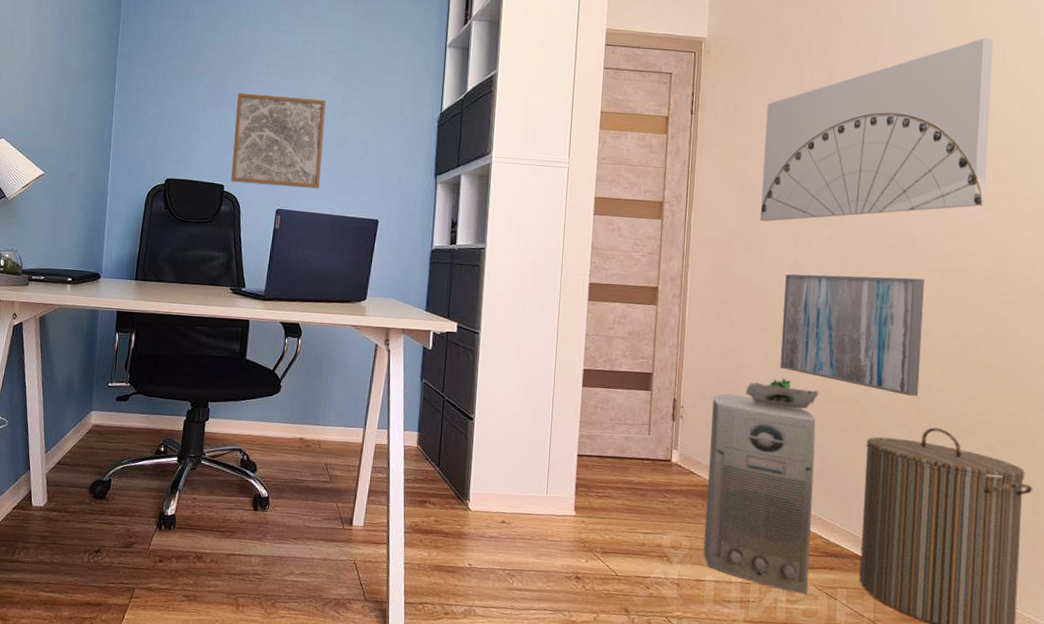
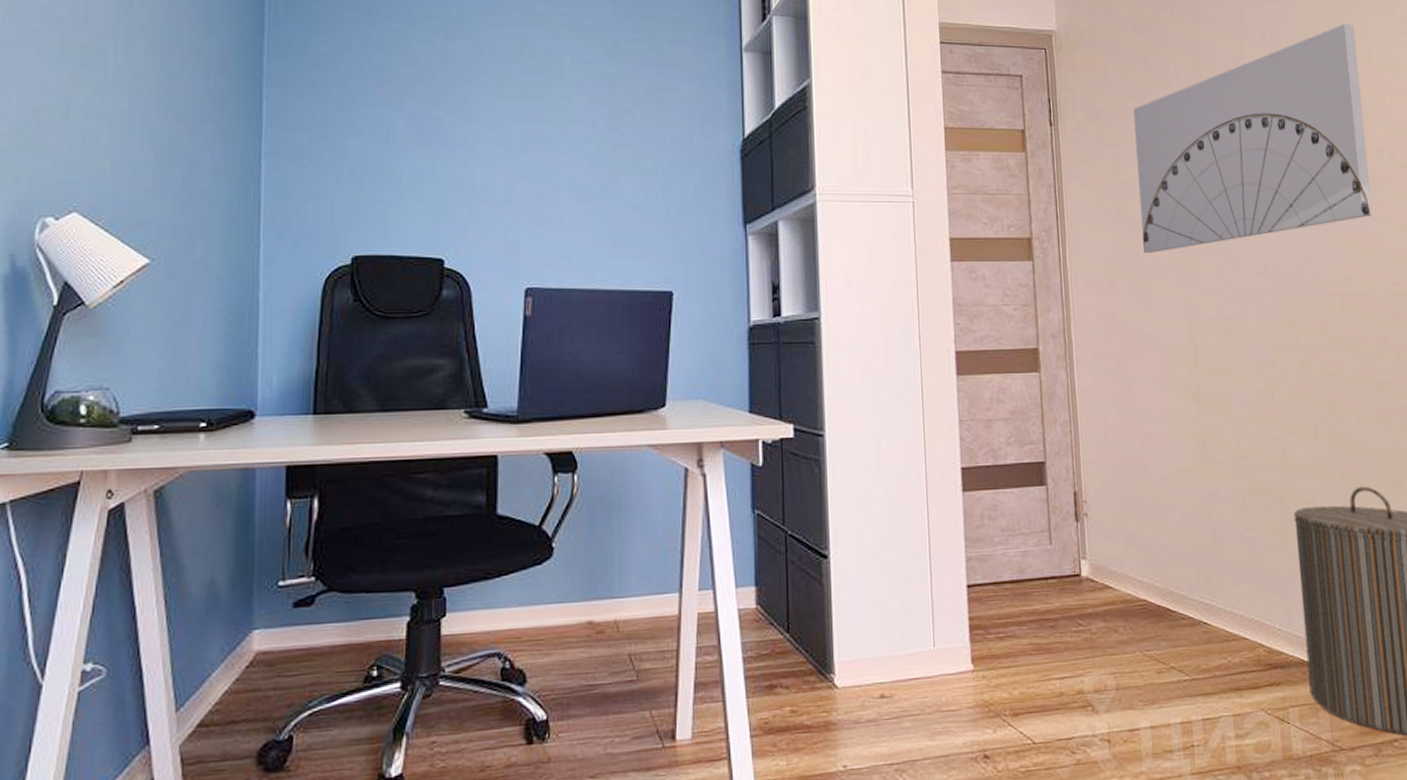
wall art: present [231,93,326,189] -> none [453,124,585,254]
air purifier: present [703,393,816,595] -> none [1119,476,1257,724]
succulent plant: present [746,377,819,409] -> none [1155,447,1236,486]
wall art: present [780,274,924,396] -> none [1180,308,1340,452]

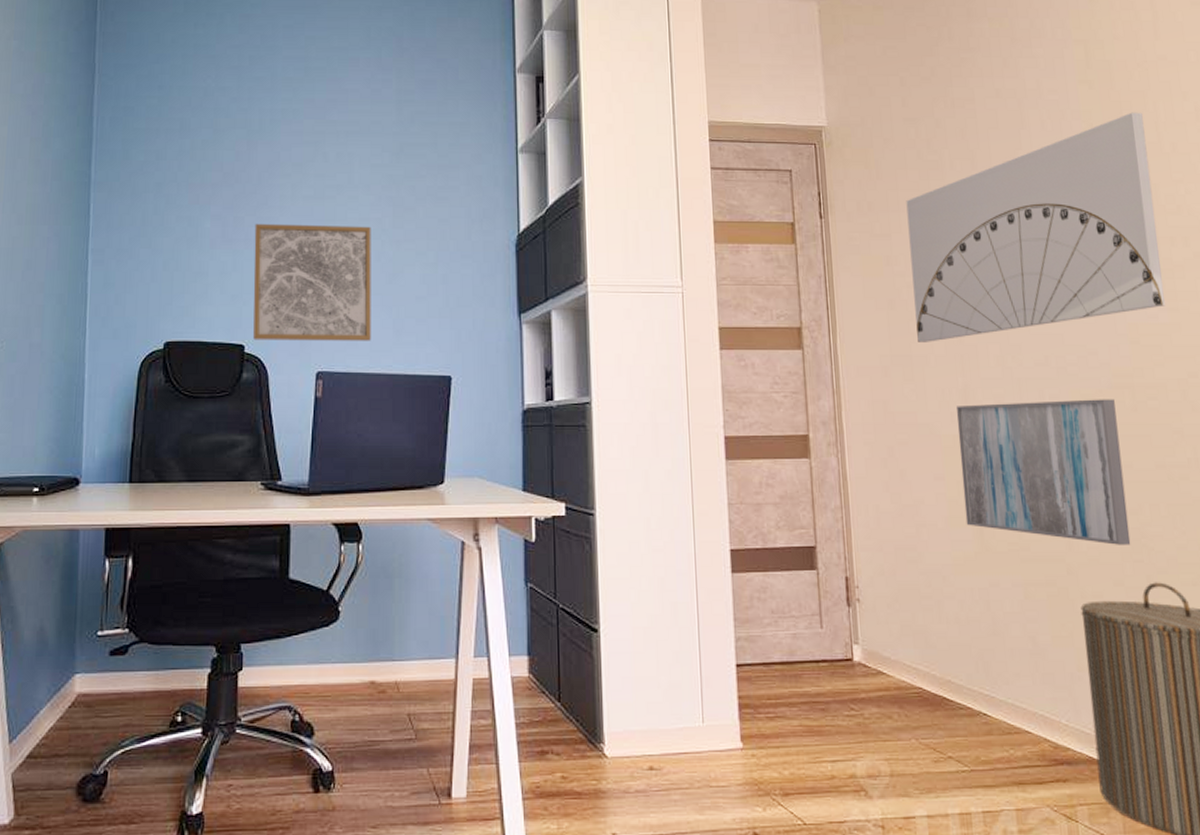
wall art: none [453,124,585,254] -> present [253,223,371,341]
wall art: none [1180,308,1340,452] -> present [956,399,1131,545]

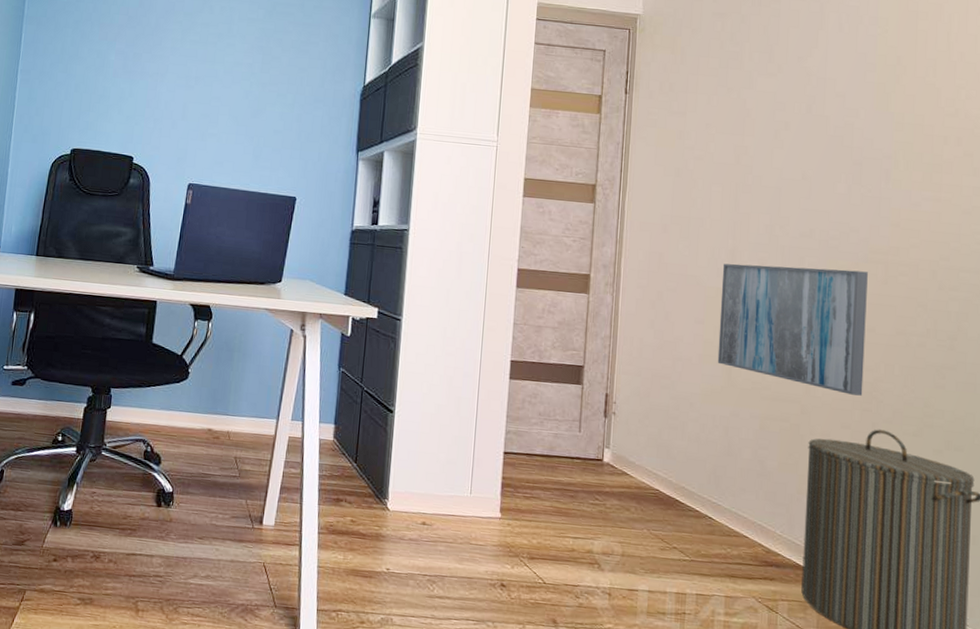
wall art: present [253,223,371,341] -> none [141,60,243,163]
wall art: present [906,112,1165,342] -> none [697,22,937,208]

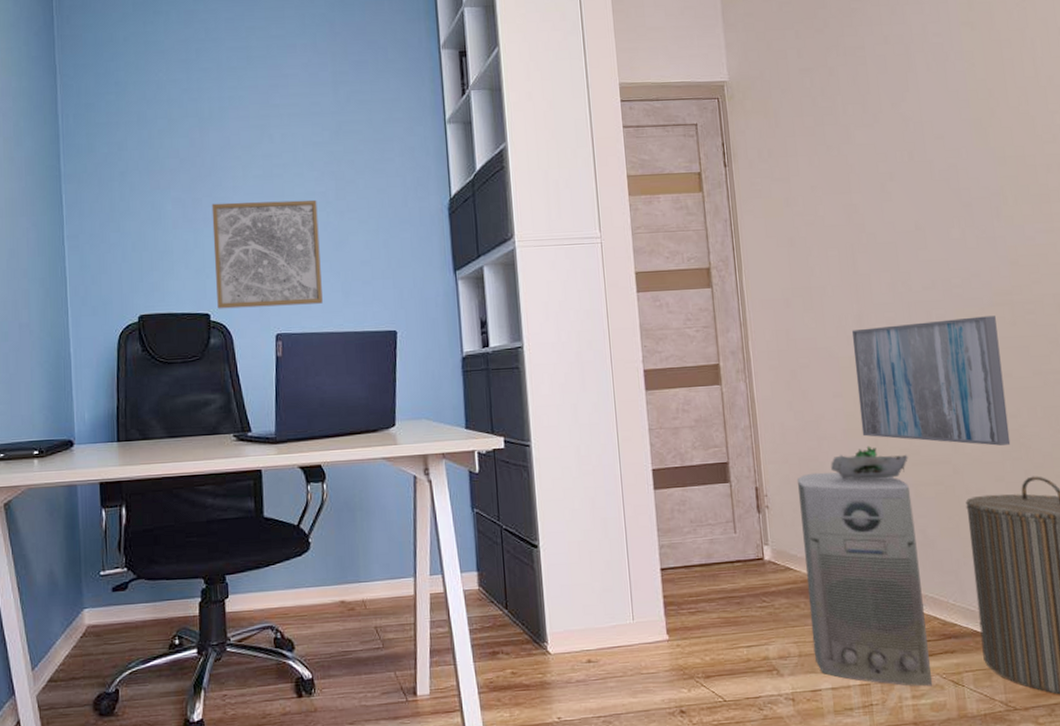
wall art: none [141,60,243,163] -> present [211,199,323,309]
air purifier: none [636,389,756,607] -> present [797,472,932,687]
succulent plant: none [682,373,759,408] -> present [831,446,908,479]

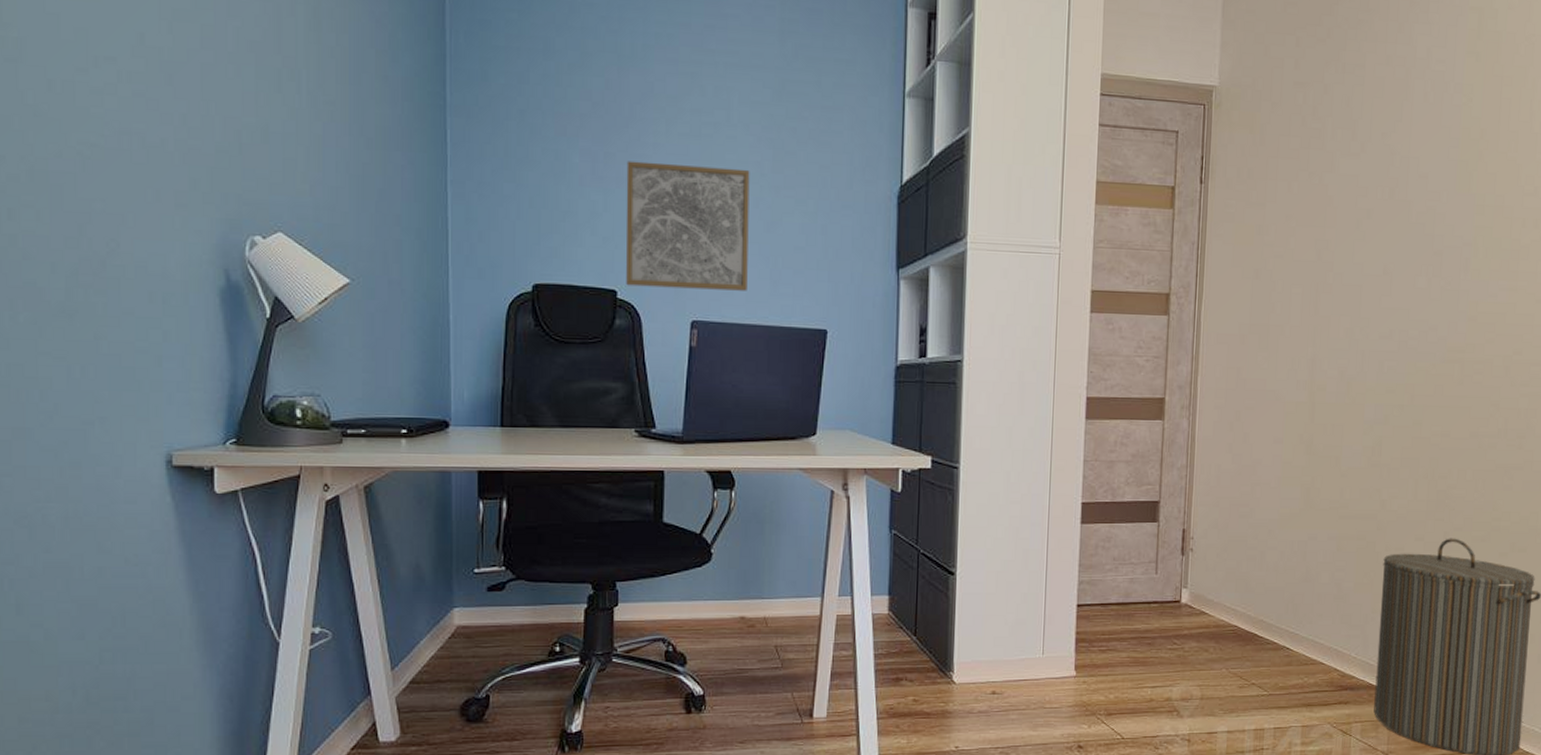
air purifier: present [797,472,932,687] -> none [1215,518,1333,734]
succulent plant: present [831,446,908,479] -> none [1260,495,1336,530]
wall art: present [852,316,1011,446] -> none [1296,372,1445,505]

